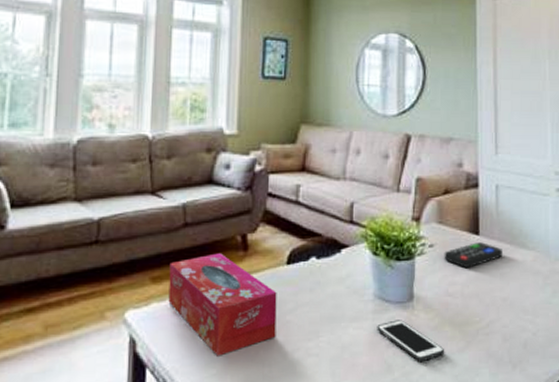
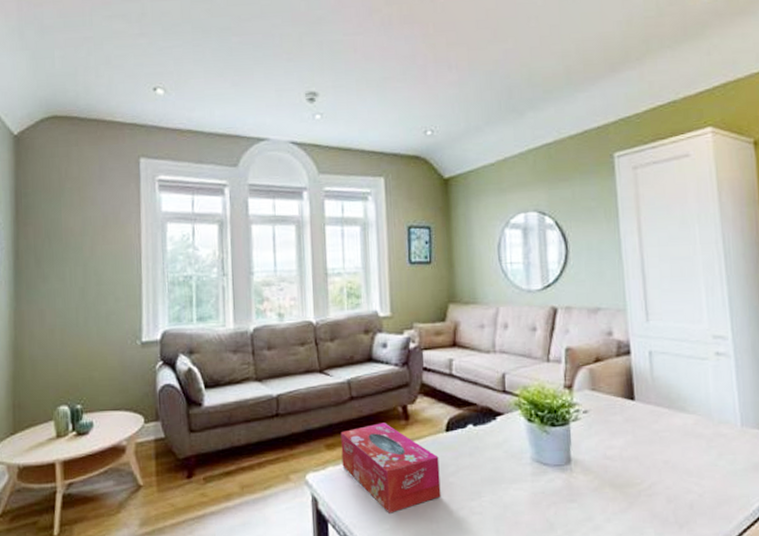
cell phone: present [377,320,445,361] -> none [536,481,607,520]
remote control: present [444,242,502,269] -> none [599,407,661,433]

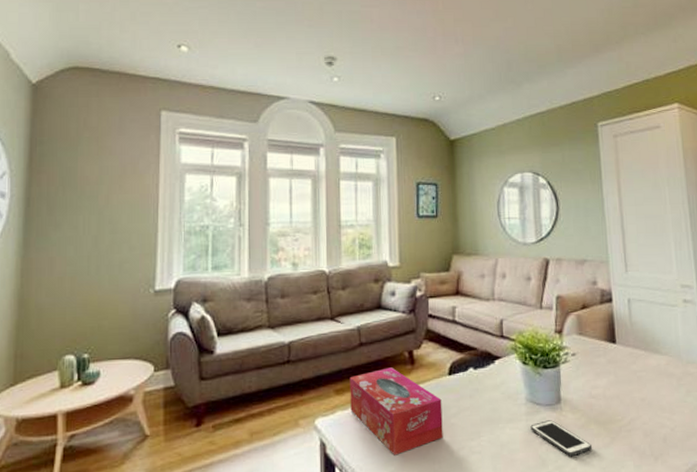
cell phone: none [536,481,607,520] -> present [530,420,593,456]

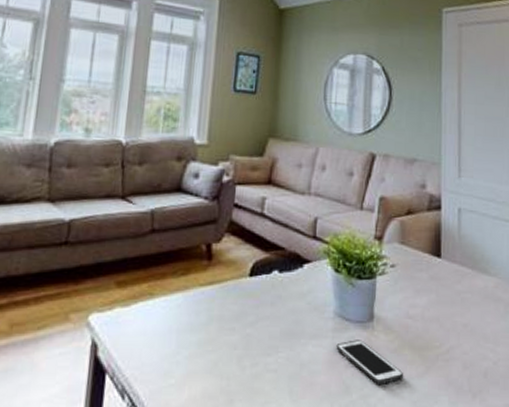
tissue box: present [349,367,443,456] -> none [131,261,239,366]

